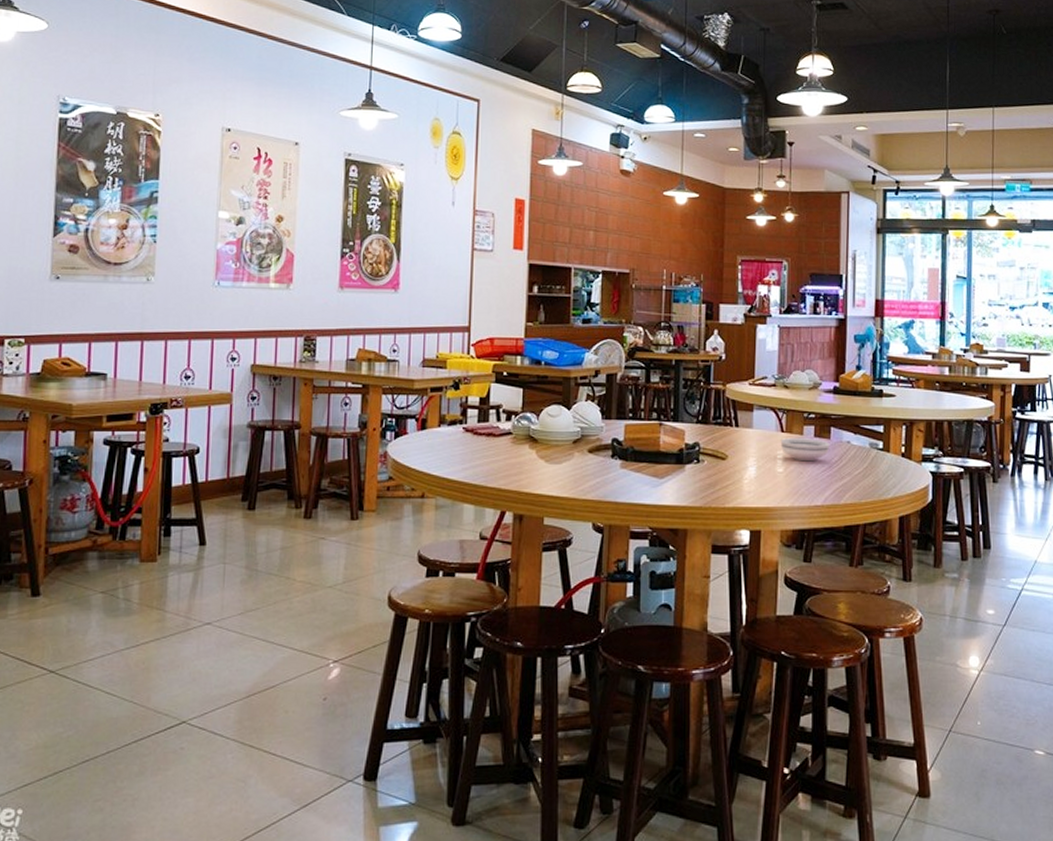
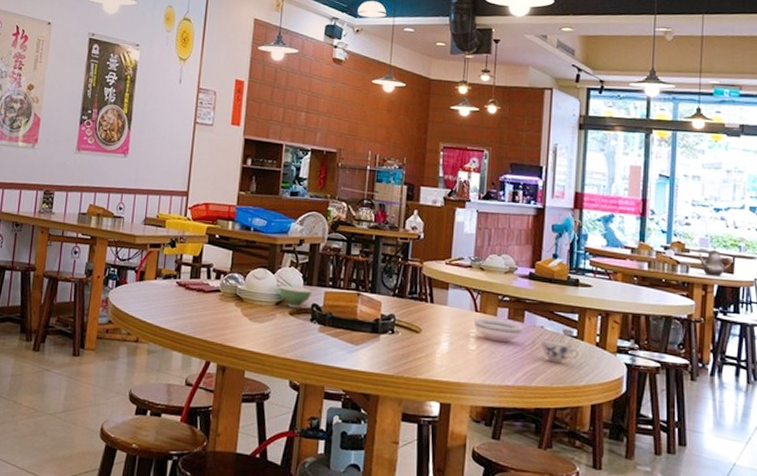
bowl: none [575,421,612,444] -> present [278,285,313,308]
teacup: none [848,454,885,477] -> present [541,339,578,363]
teapot: none [995,346,1028,376] -> present [698,247,732,277]

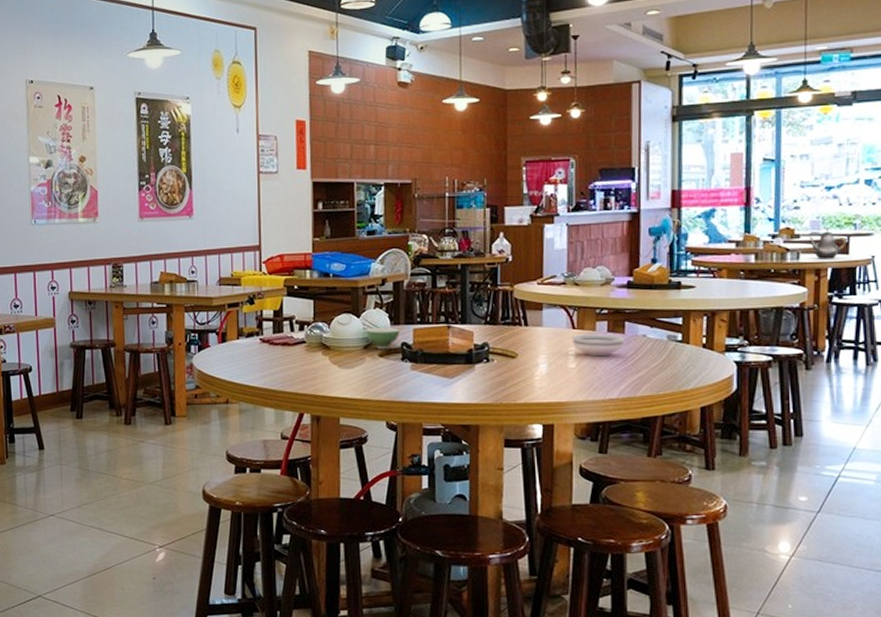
teacup: present [541,339,578,363] -> none [644,347,684,370]

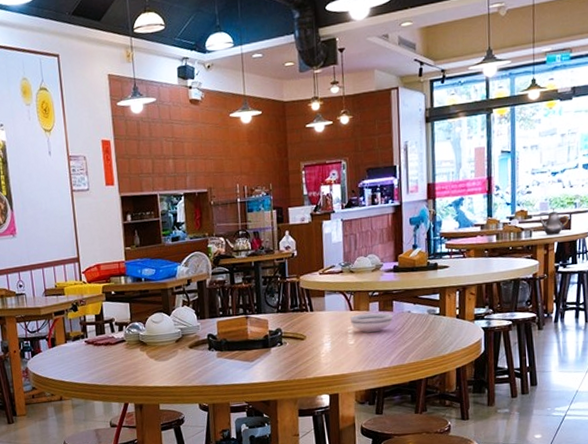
bowl: present [365,327,401,349] -> none [176,321,206,342]

